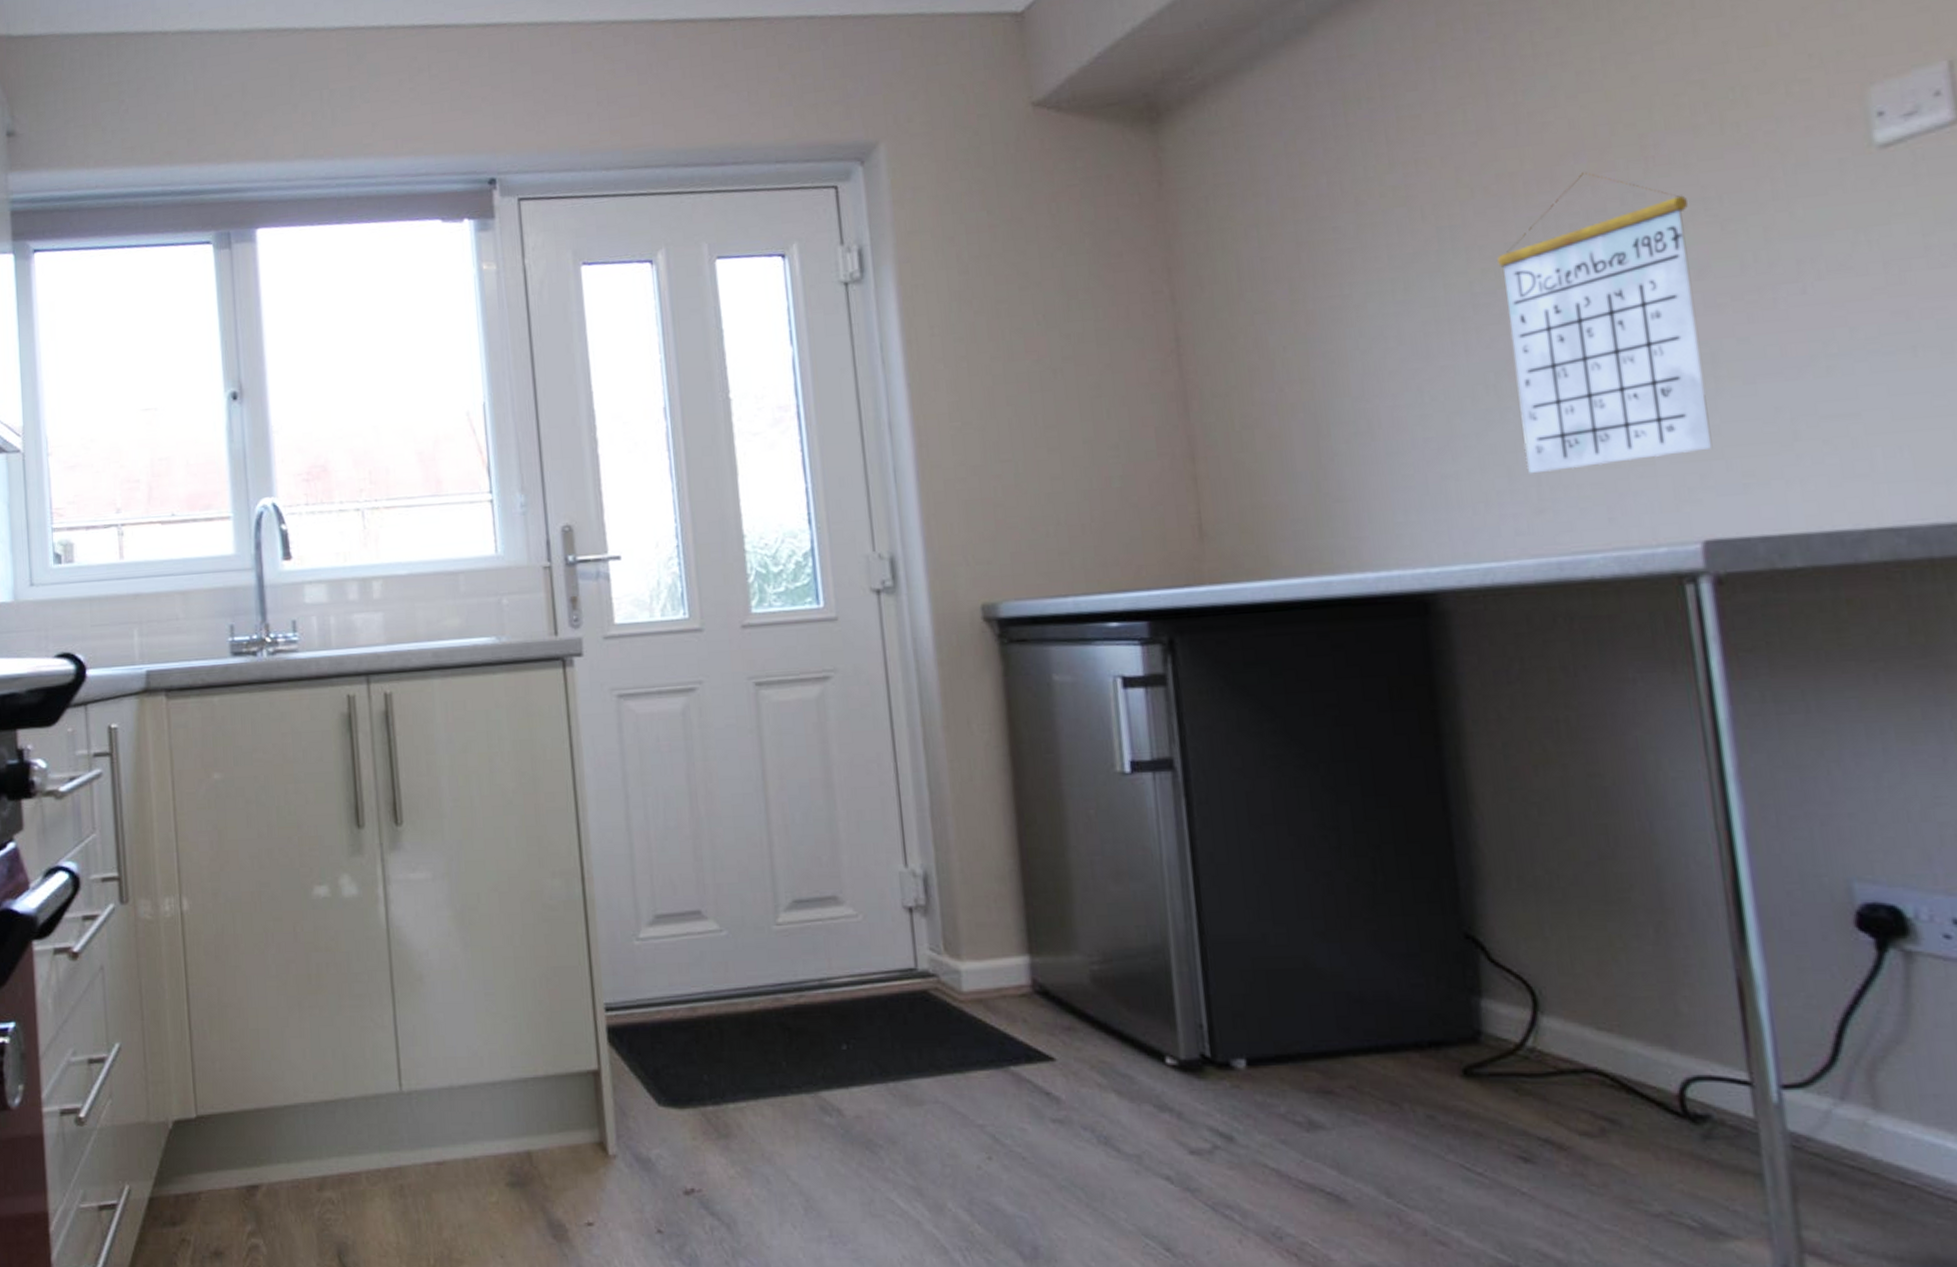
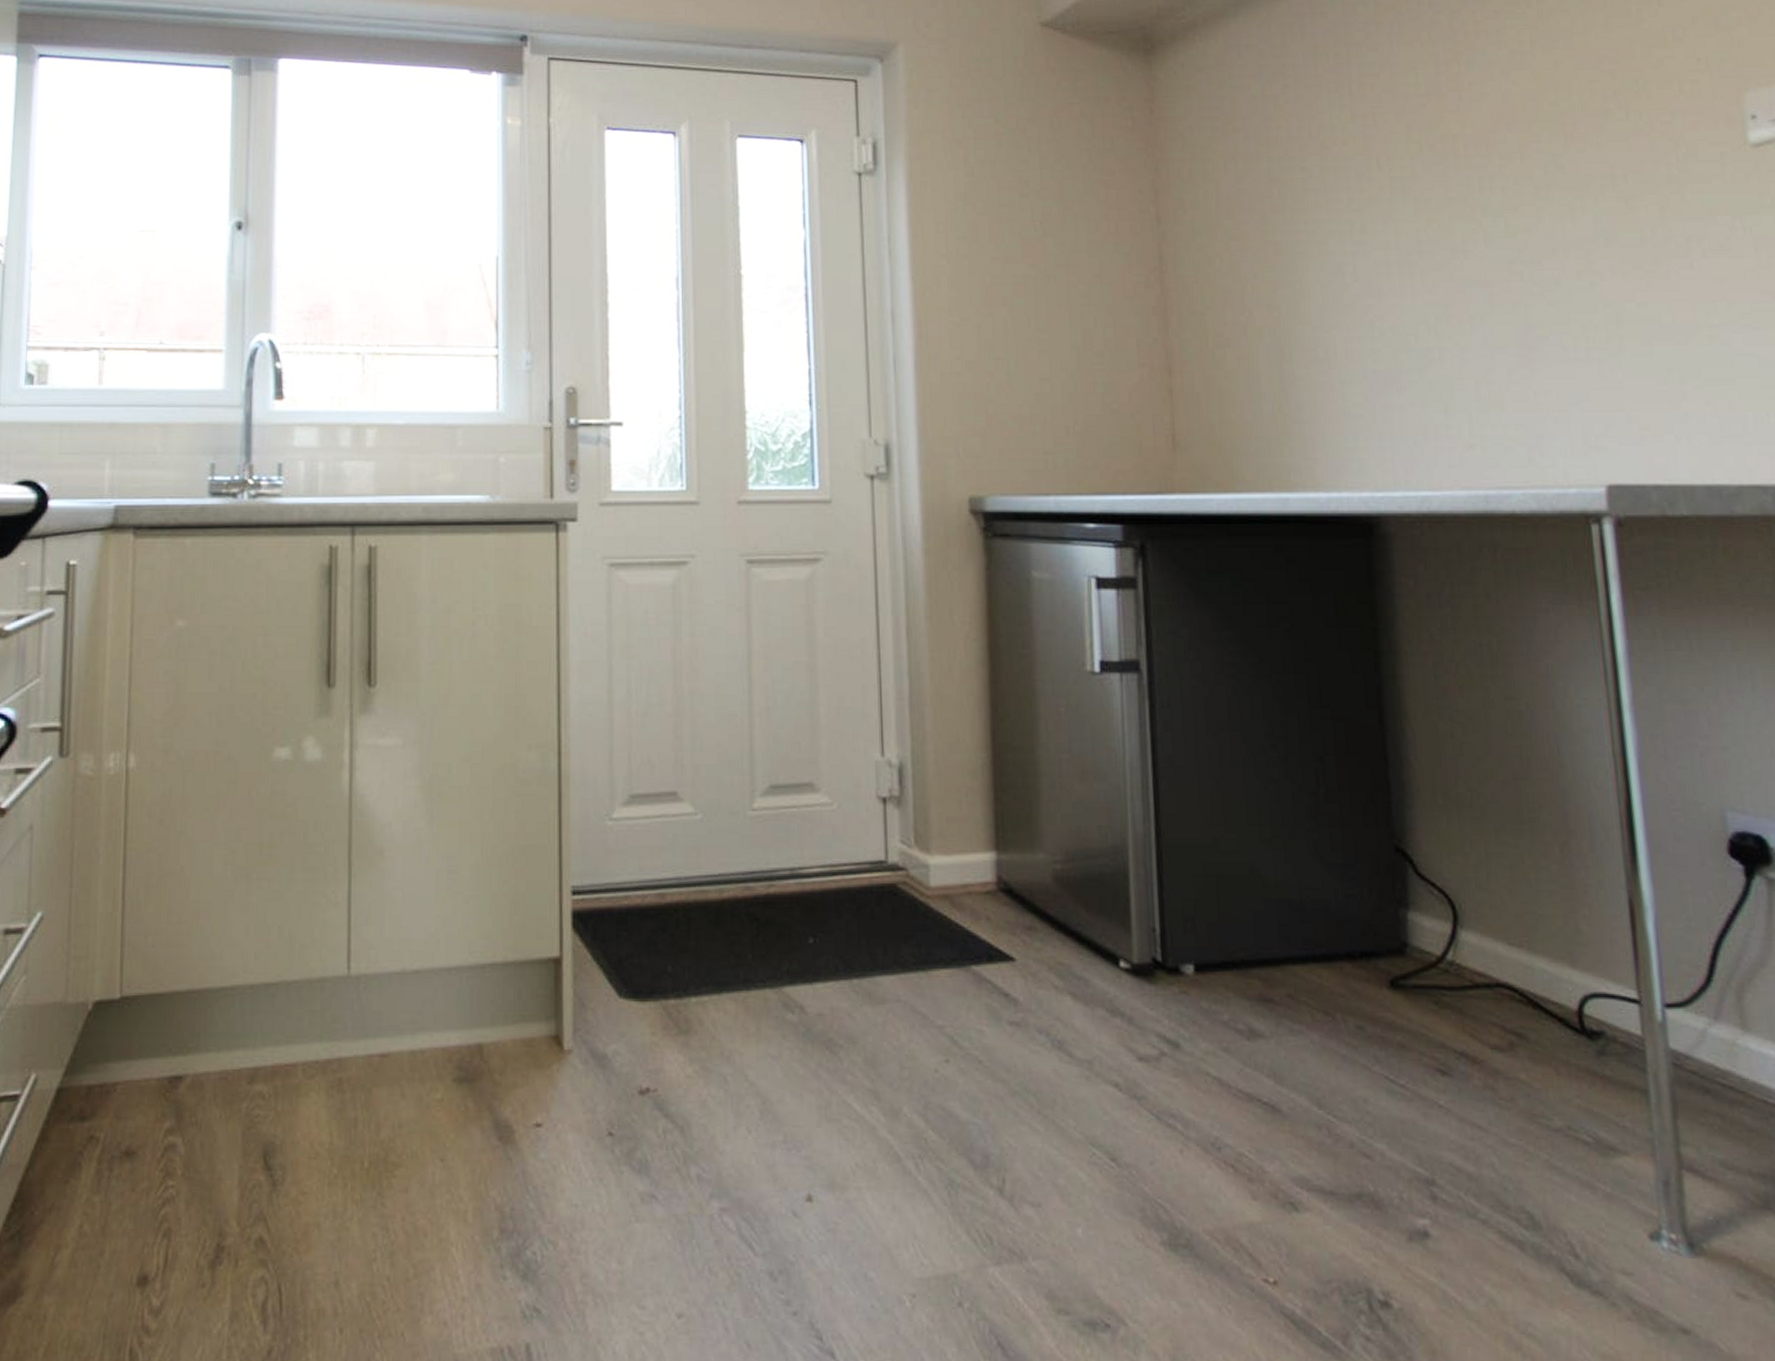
calendar: present [1497,172,1713,474] -> none [1440,141,1616,412]

